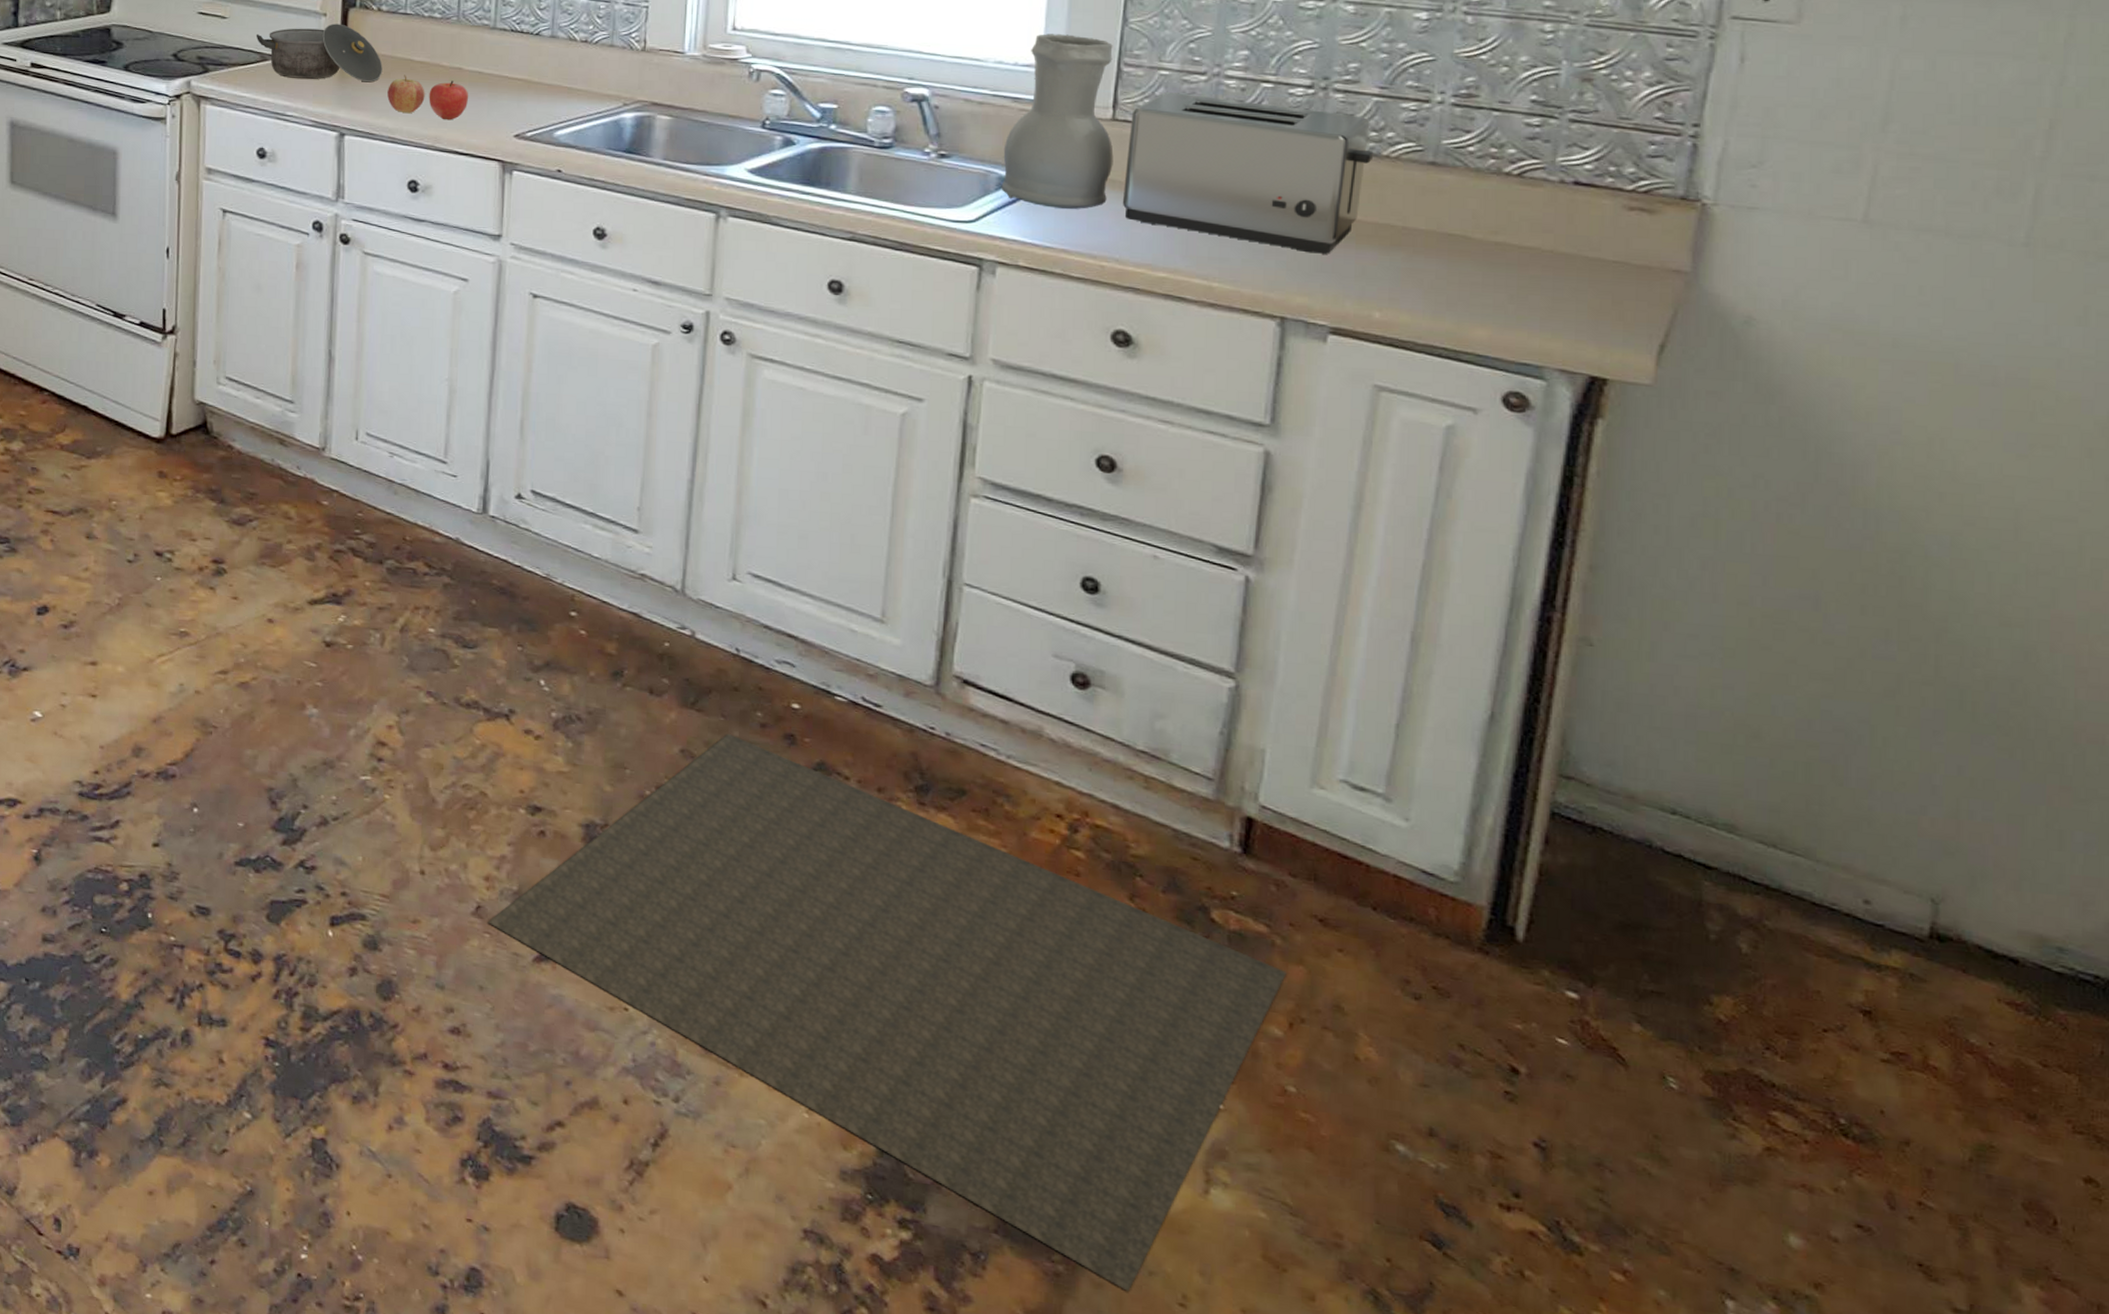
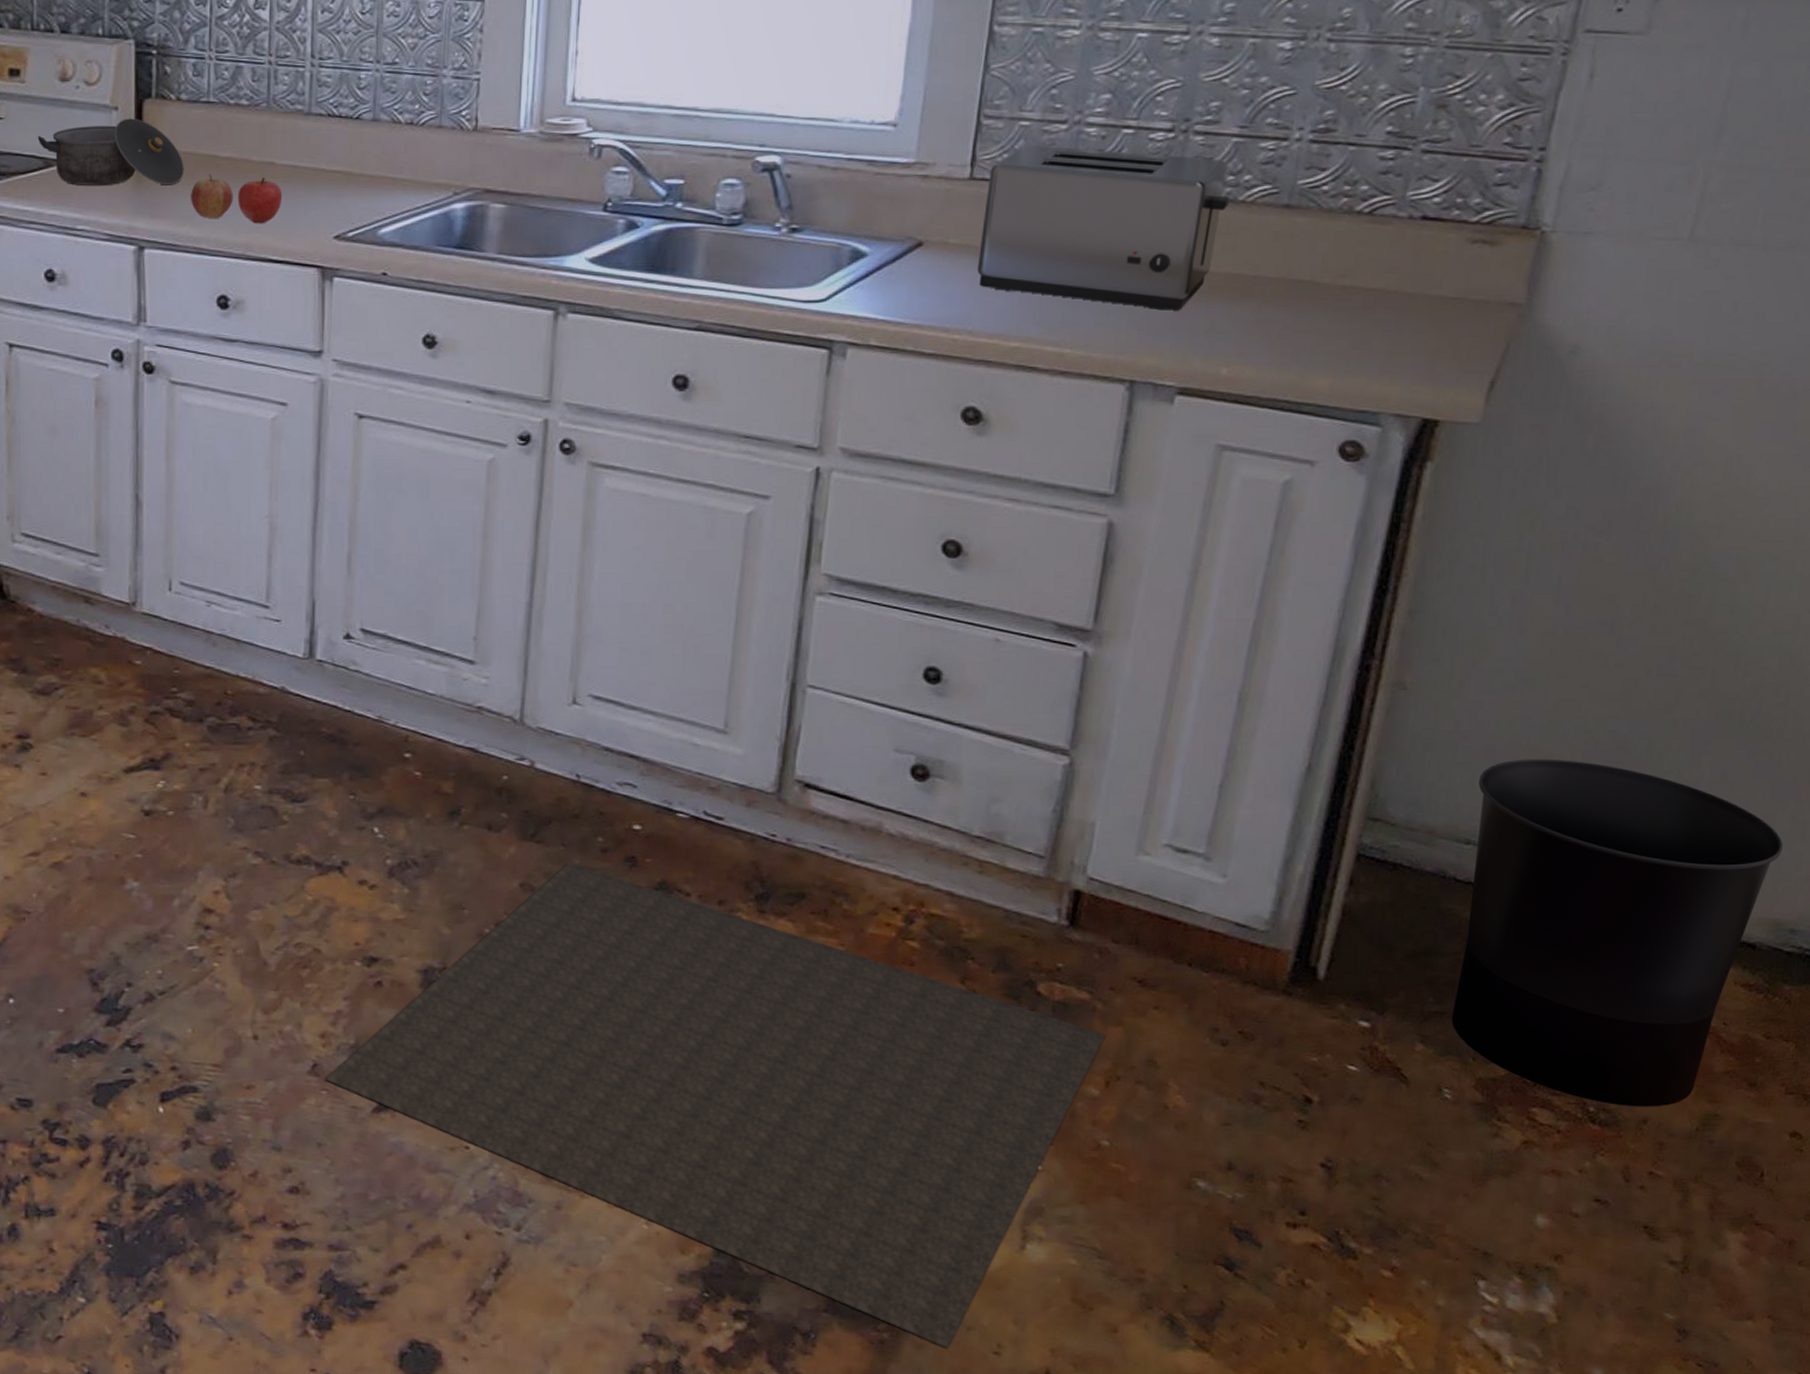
ceramic jug: present [1001,34,1114,209] -> none [853,86,973,280]
waste bin: none [1671,730,2038,1129] -> present [1451,759,1783,1107]

